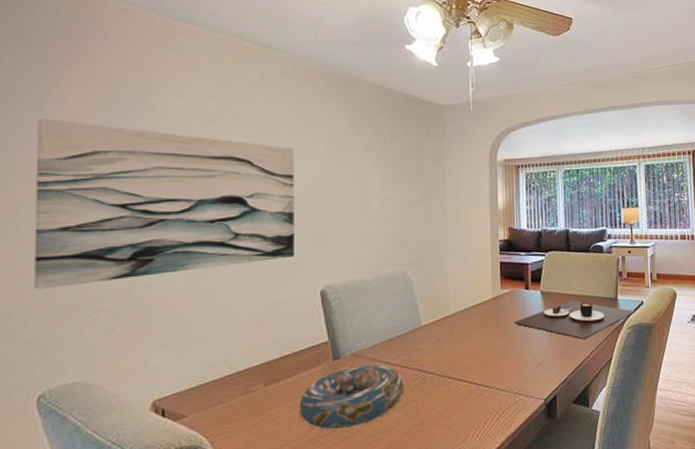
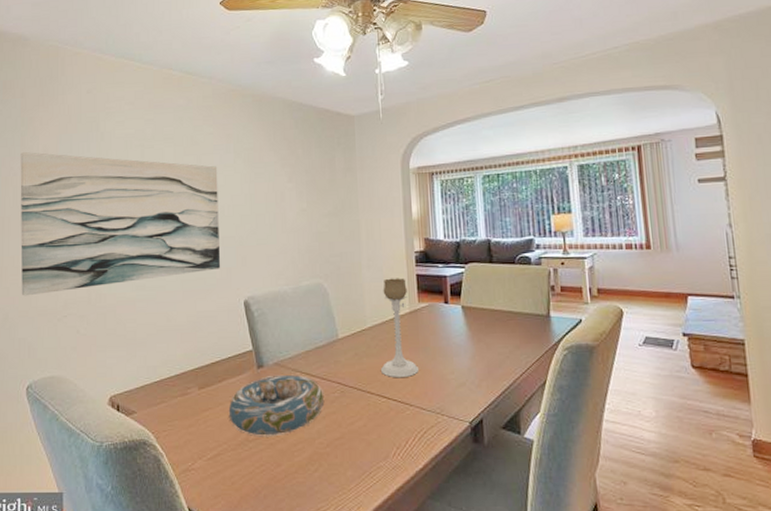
candle holder: none [463,265,500,362] -> present [381,278,420,378]
place setting: present [513,301,636,340] -> none [433,317,573,360]

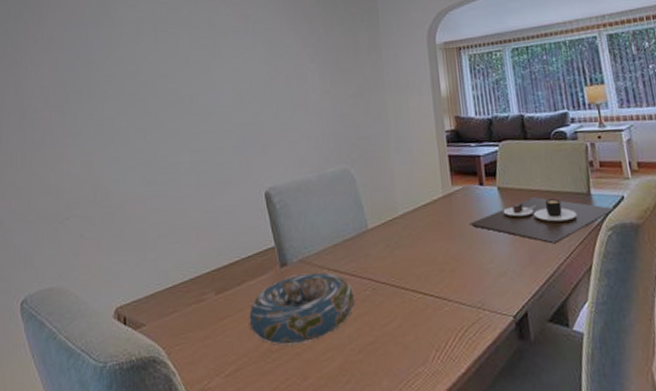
wall art: present [20,152,221,296] -> none [19,40,240,198]
candle holder: present [381,278,420,378] -> none [413,159,457,271]
place setting: none [433,317,573,360] -> present [469,197,615,244]

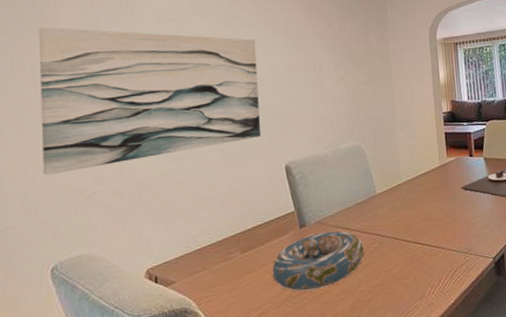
wall art: none [19,40,240,198] -> present [39,27,262,176]

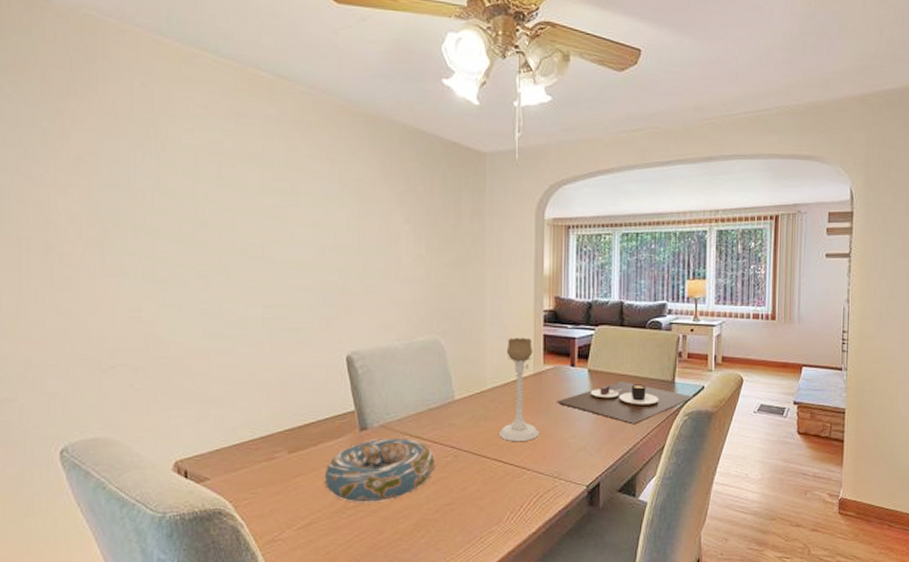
wall art: present [39,27,262,176] -> none [42,155,319,341]
candle holder: none [415,136,450,226] -> present [499,337,540,442]

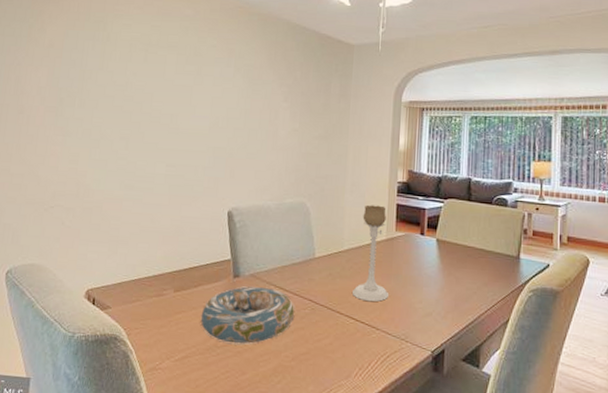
place setting: present [556,381,694,425] -> none [406,253,540,296]

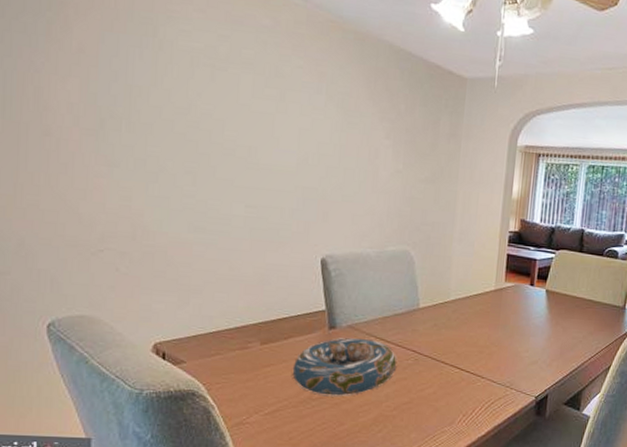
candle holder: present [353,204,390,302] -> none [458,254,496,352]

